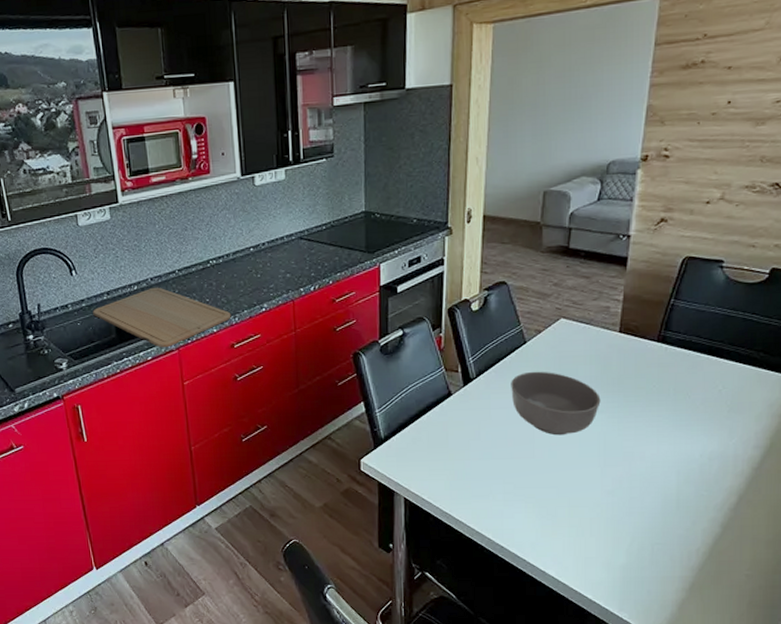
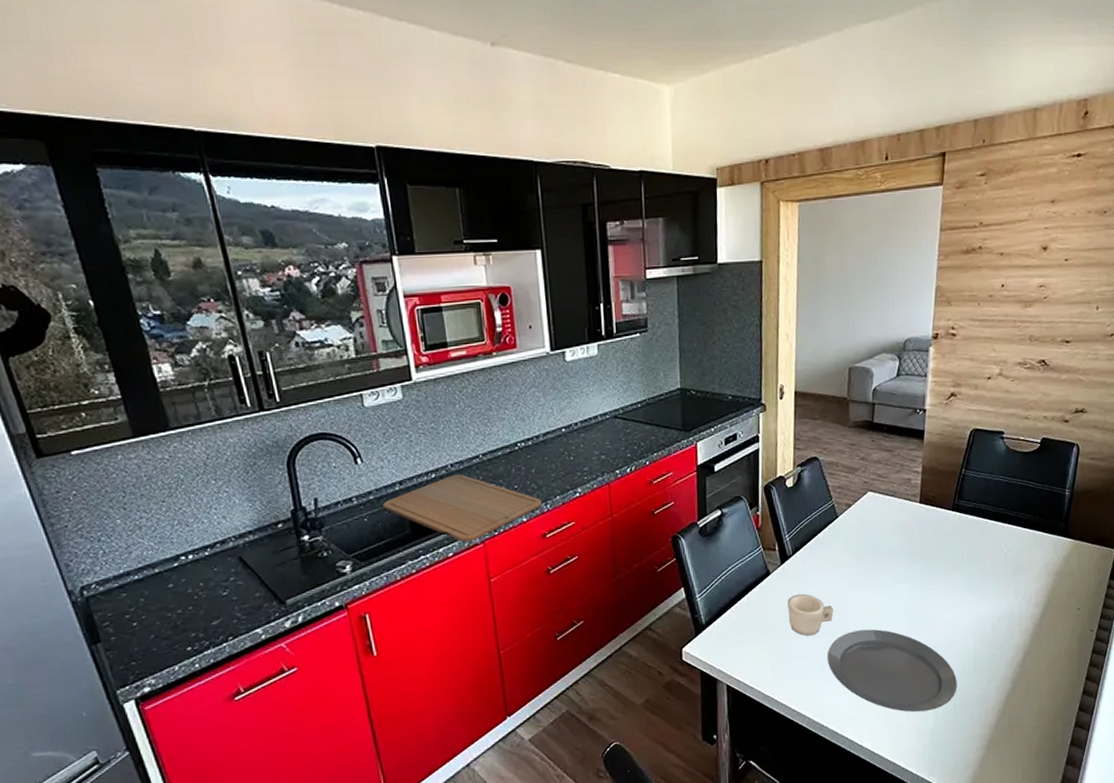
cup: none [469,416,518,459] -> present [788,593,834,636]
plate: none [509,457,656,545] -> present [827,629,957,712]
bowl: present [511,371,601,436] -> none [825,544,906,608]

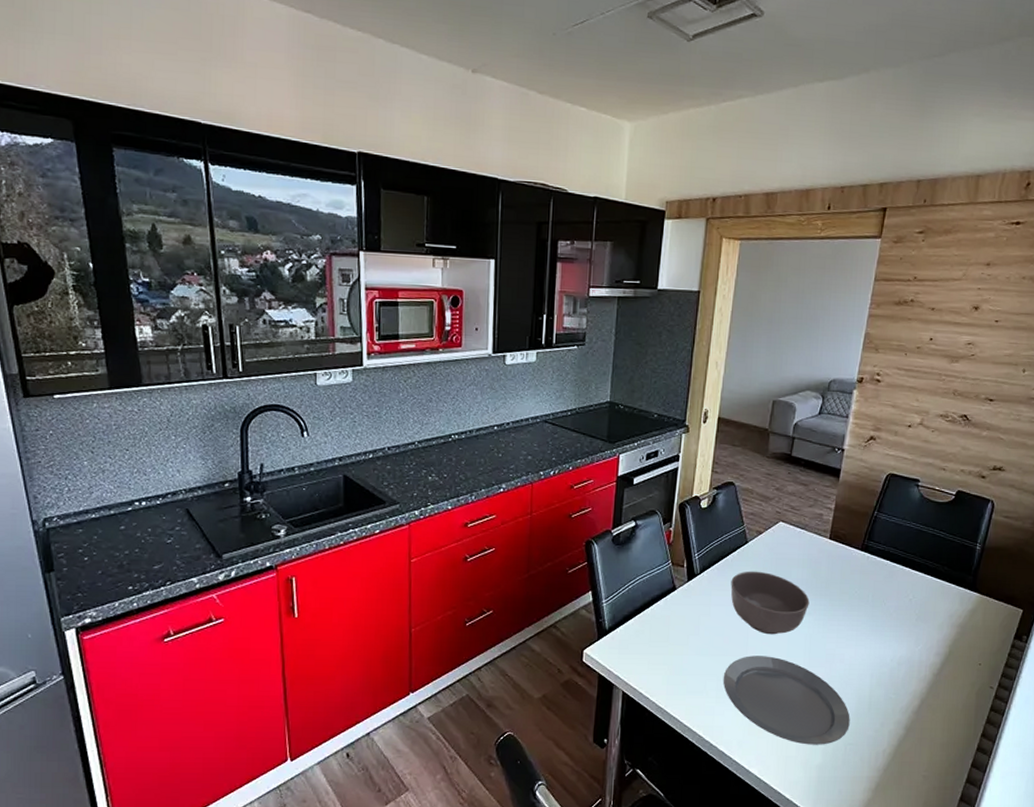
chopping board: present [382,474,543,543] -> none [321,457,468,522]
cup: present [788,593,834,636] -> none [689,612,734,655]
bowl: none [825,544,906,608] -> present [730,571,810,635]

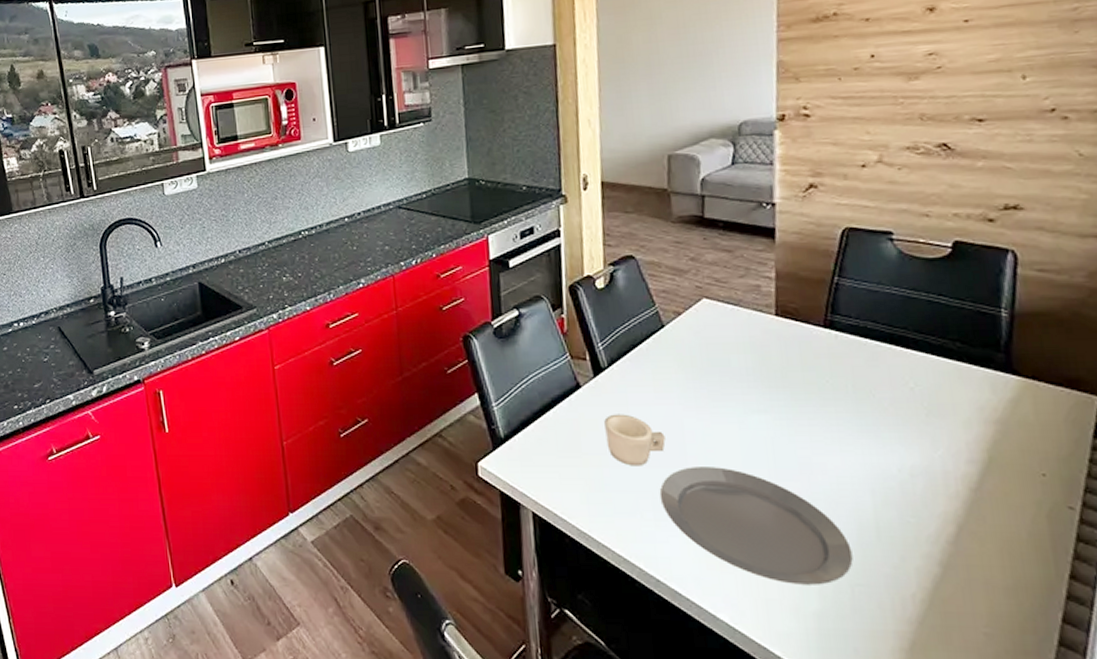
cup: none [689,612,734,655] -> present [604,414,666,466]
bowl: present [730,571,810,635] -> none [650,360,763,440]

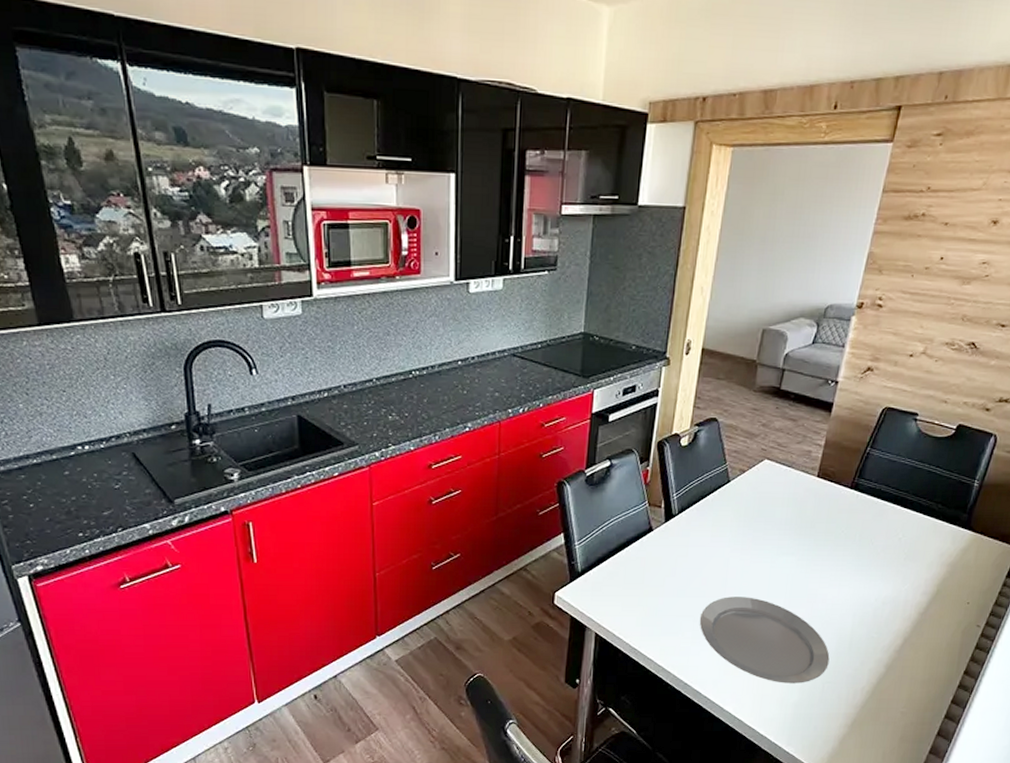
cup: present [604,414,666,466] -> none [665,553,713,596]

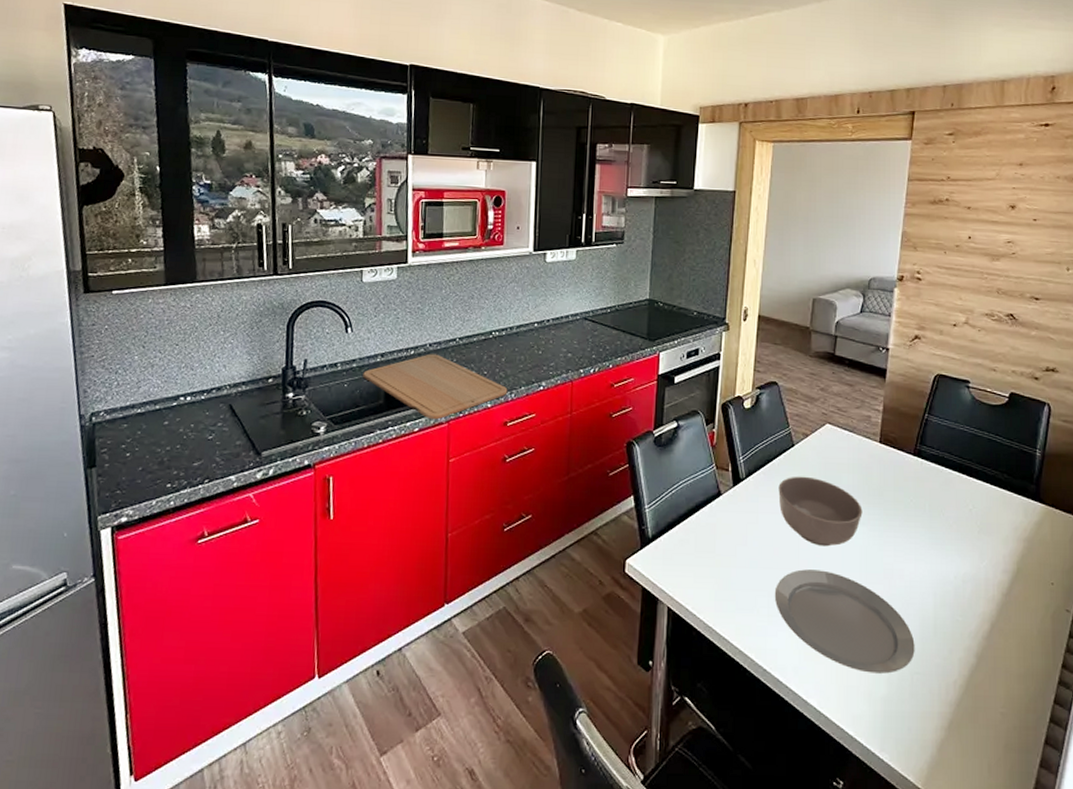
chopping board: none [274,395,432,464] -> present [363,353,508,420]
bowl: none [710,511,793,576] -> present [778,476,863,547]

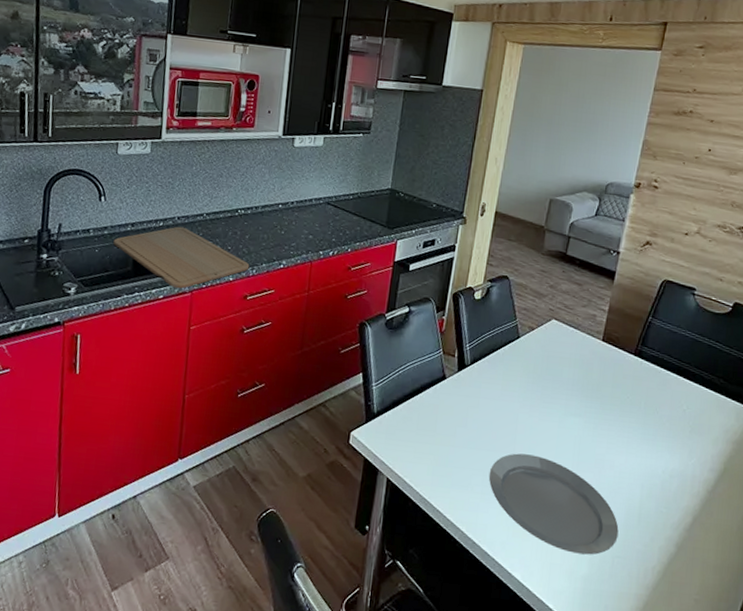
bowl: present [778,476,863,547] -> none [500,366,580,434]

